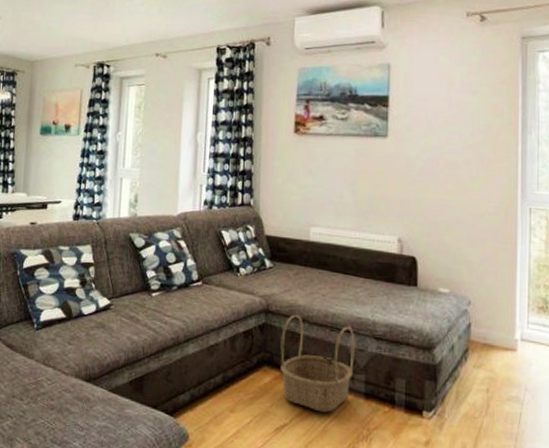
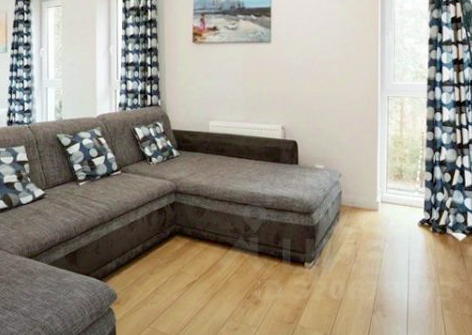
basket: present [280,314,355,413] -> none [189,193,249,269]

